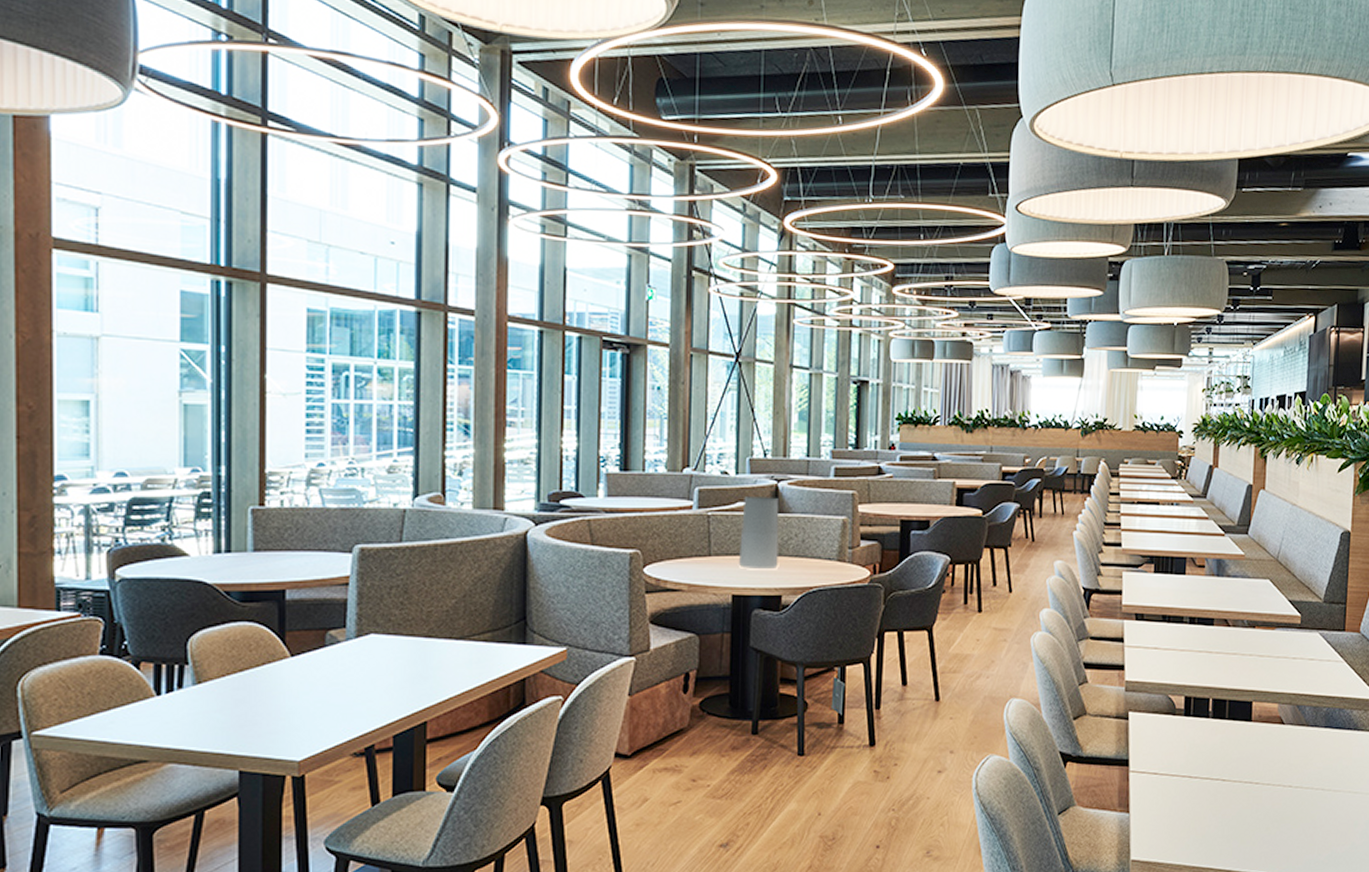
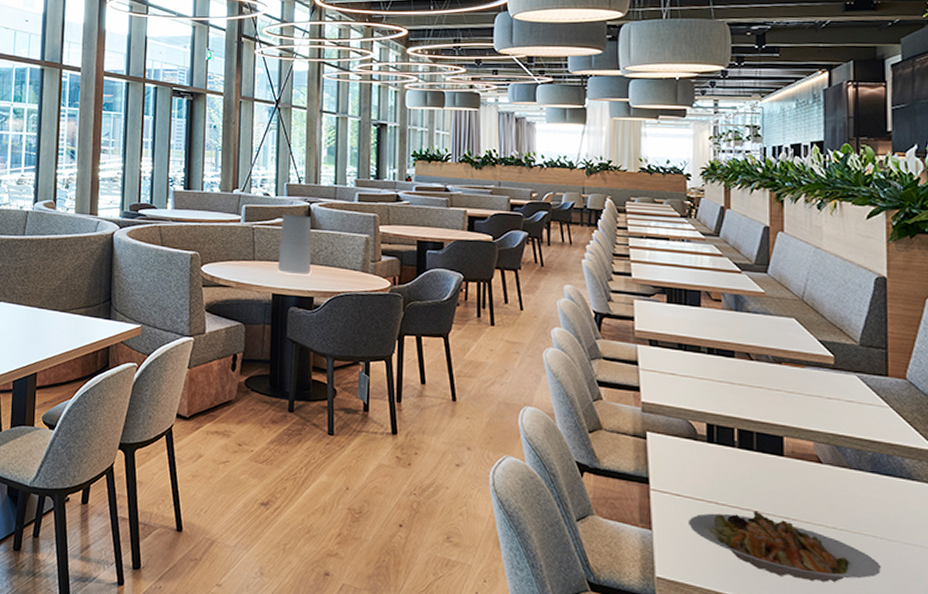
salad: none [1162,779,1328,841] -> present [687,511,882,582]

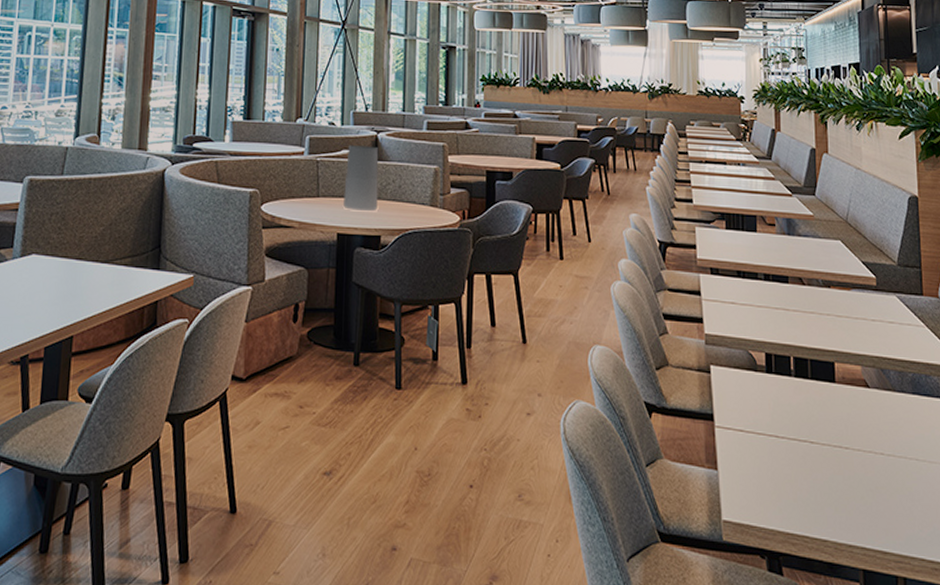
salad: present [687,511,882,582] -> none [750,441,925,511]

